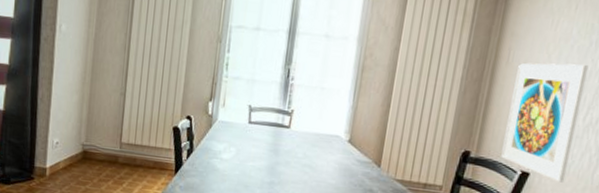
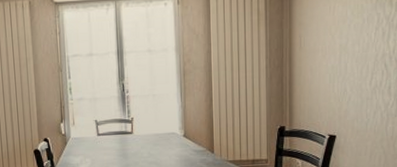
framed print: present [501,62,589,183] -> none [310,39,365,139]

